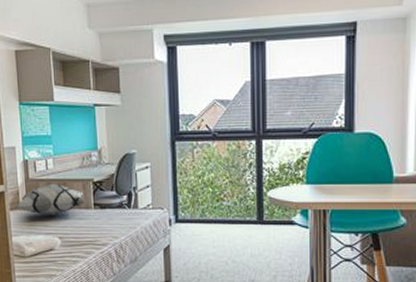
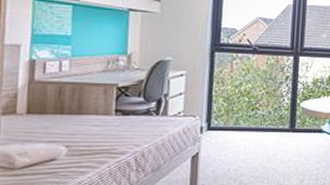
decorative pillow: present [15,183,86,215] -> none [10,87,106,121]

